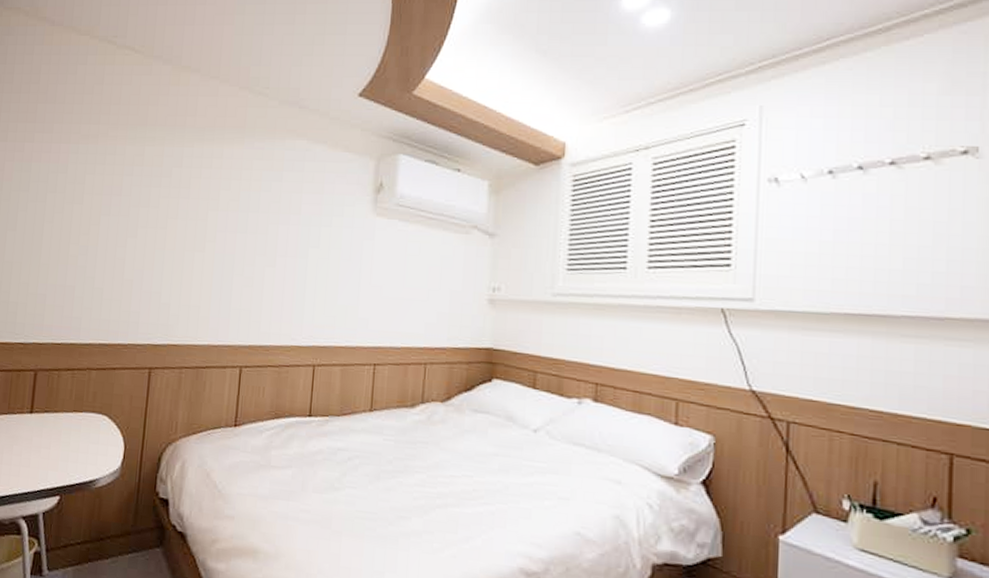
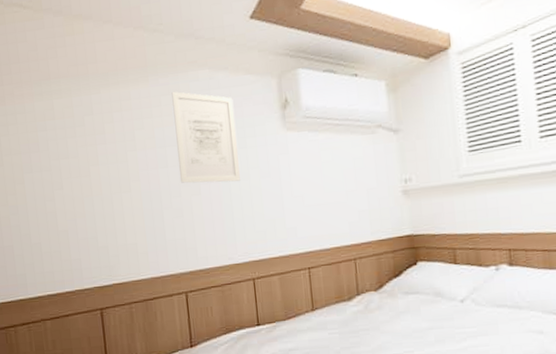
wall art: none [256,157,327,260] -> present [171,91,240,183]

